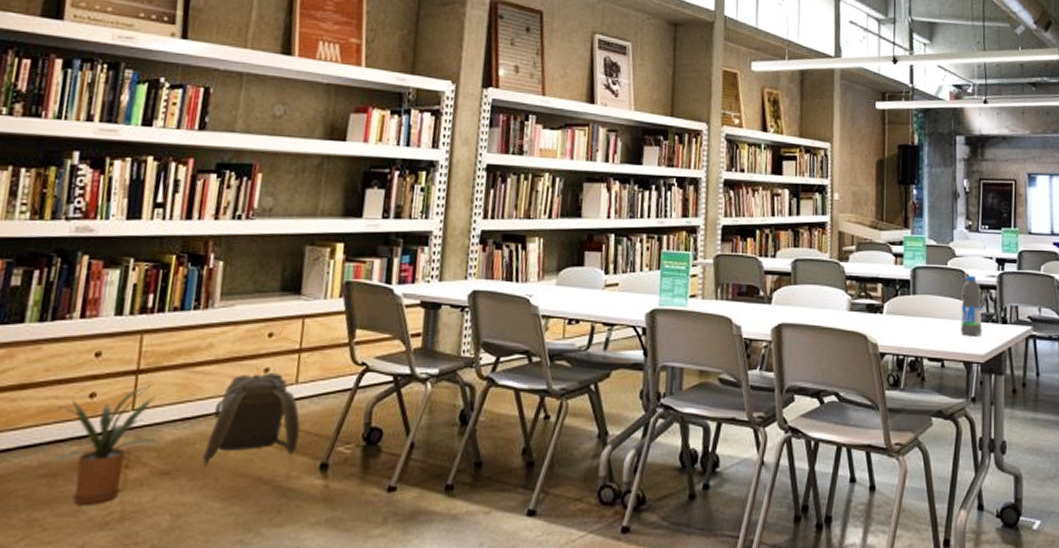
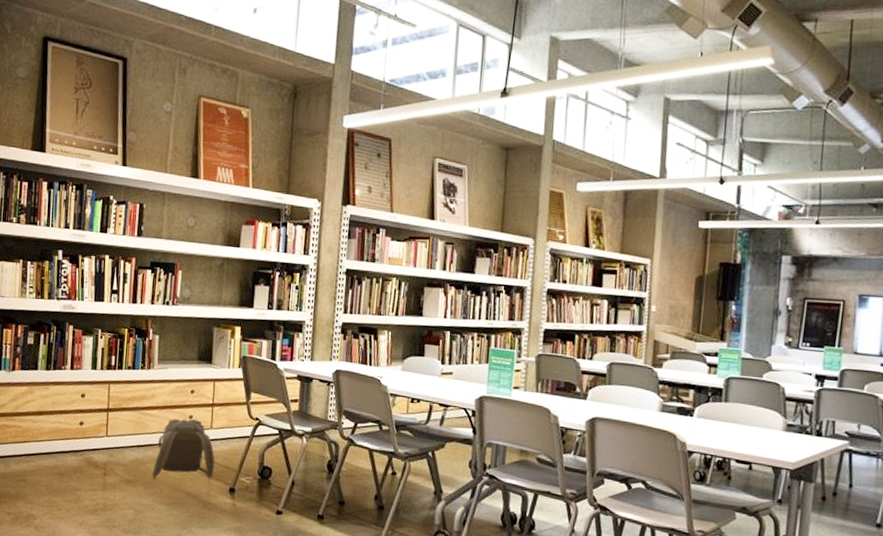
house plant: present [52,385,159,505] -> none [60,420,124,497]
water bottle: present [960,276,982,337] -> none [771,389,797,446]

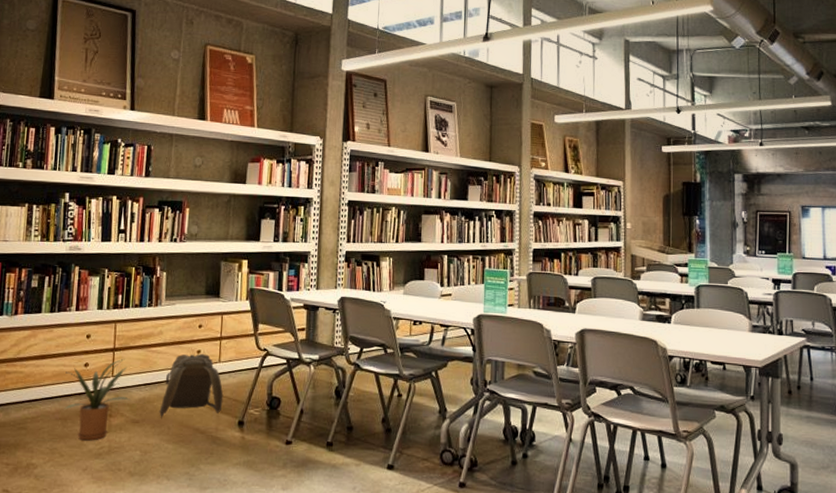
house plant: none [60,420,124,497] -> present [64,359,130,441]

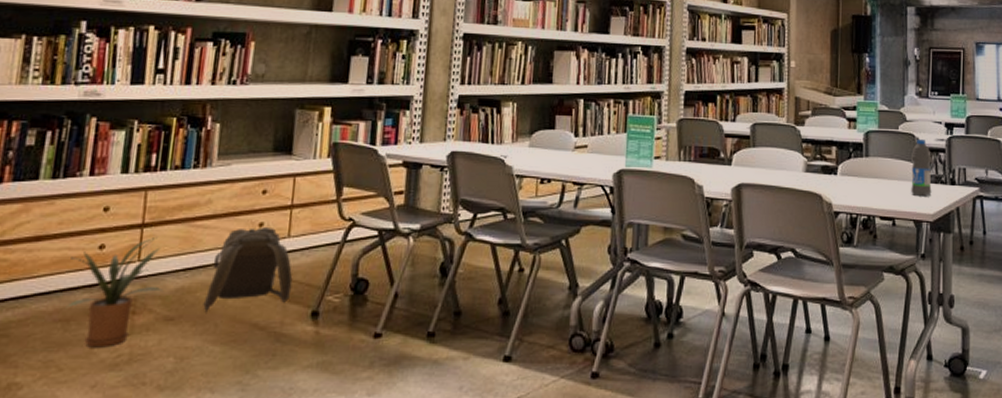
water bottle: none [740,293,760,345] -> present [911,139,932,197]

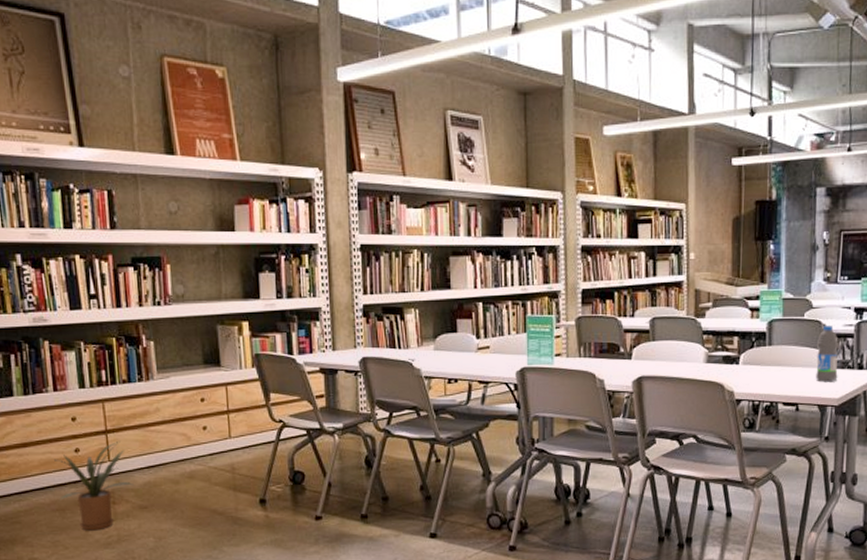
backpack: present [203,226,293,313] -> none [168,429,240,502]

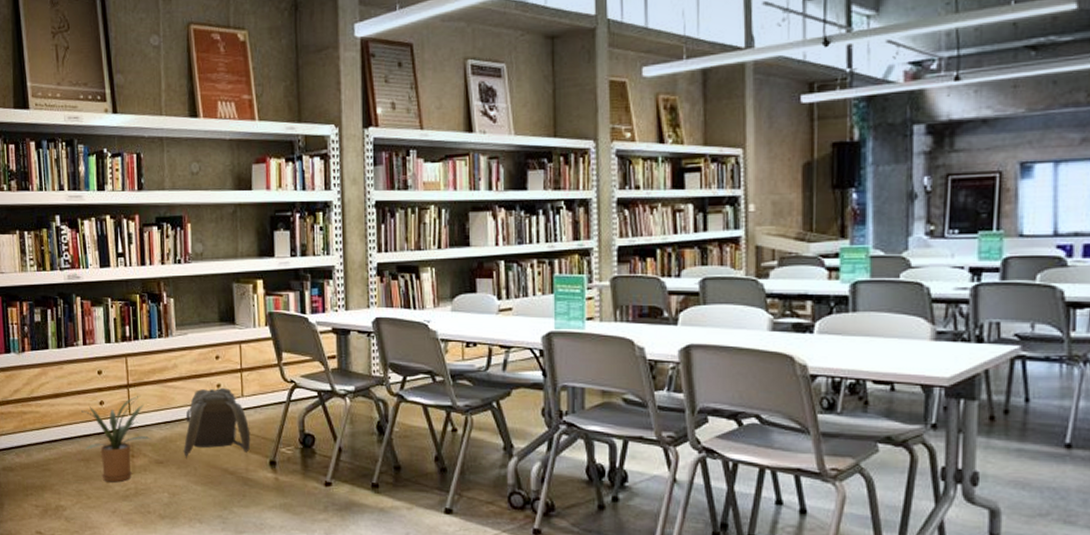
backpack: none [168,429,240,502] -> present [183,387,251,458]
water bottle: present [816,326,838,382] -> none [917,289,948,358]

